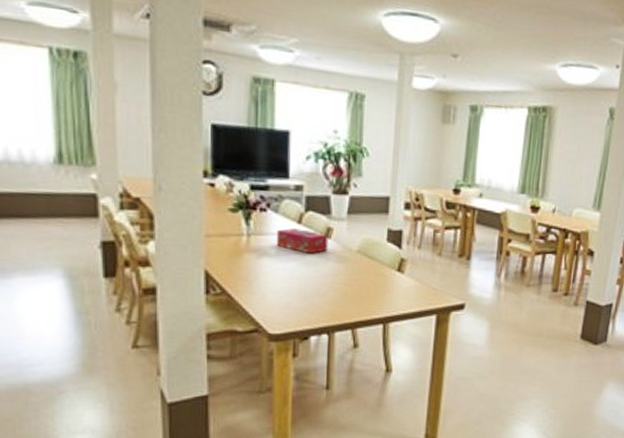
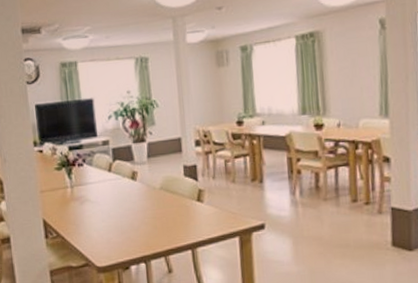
tissue box: present [276,228,329,254] -> none [93,176,135,196]

